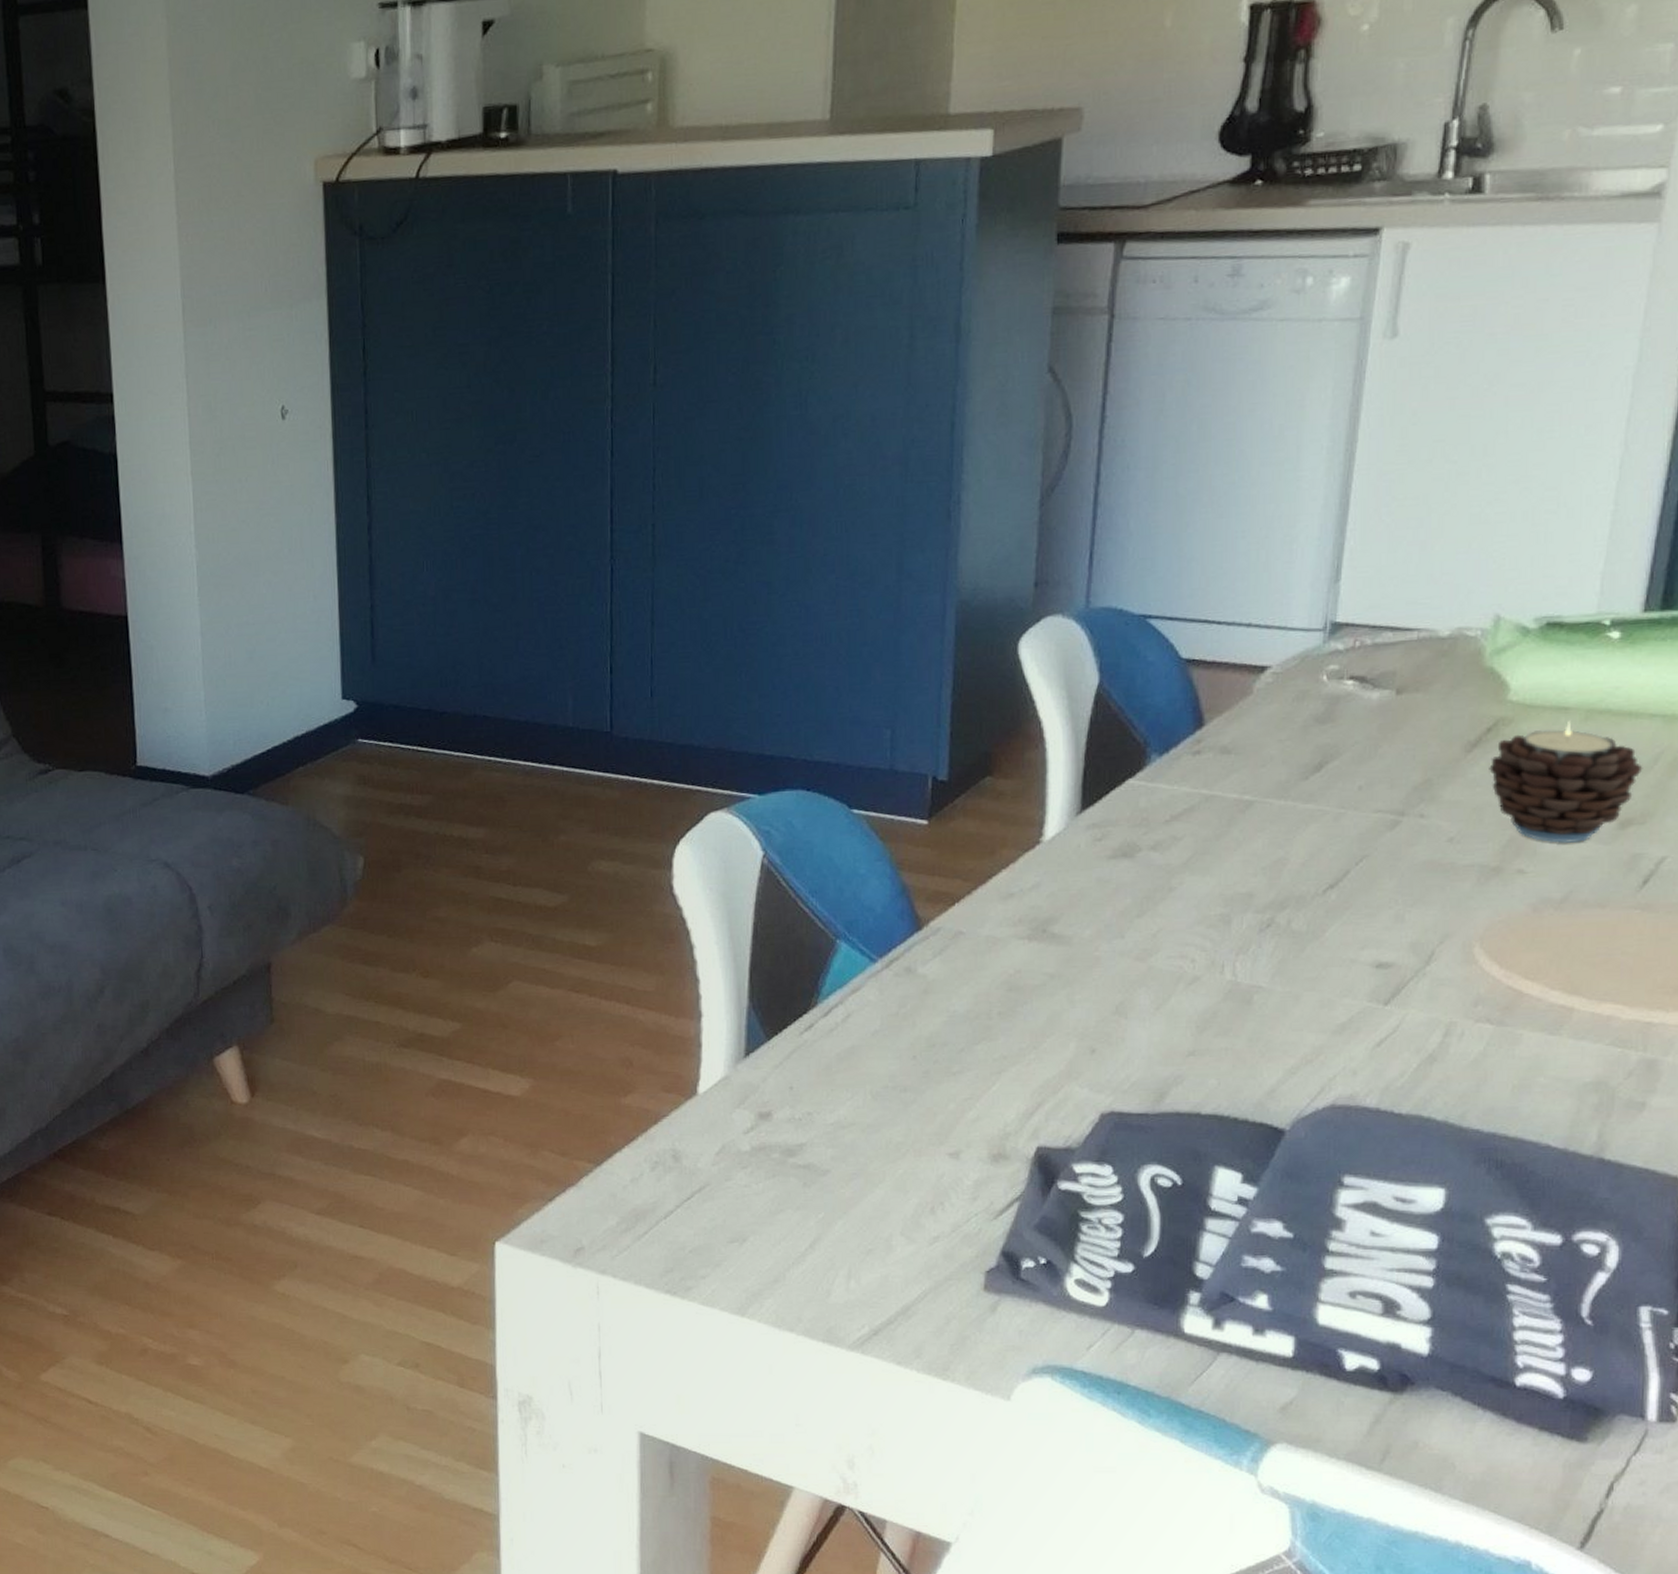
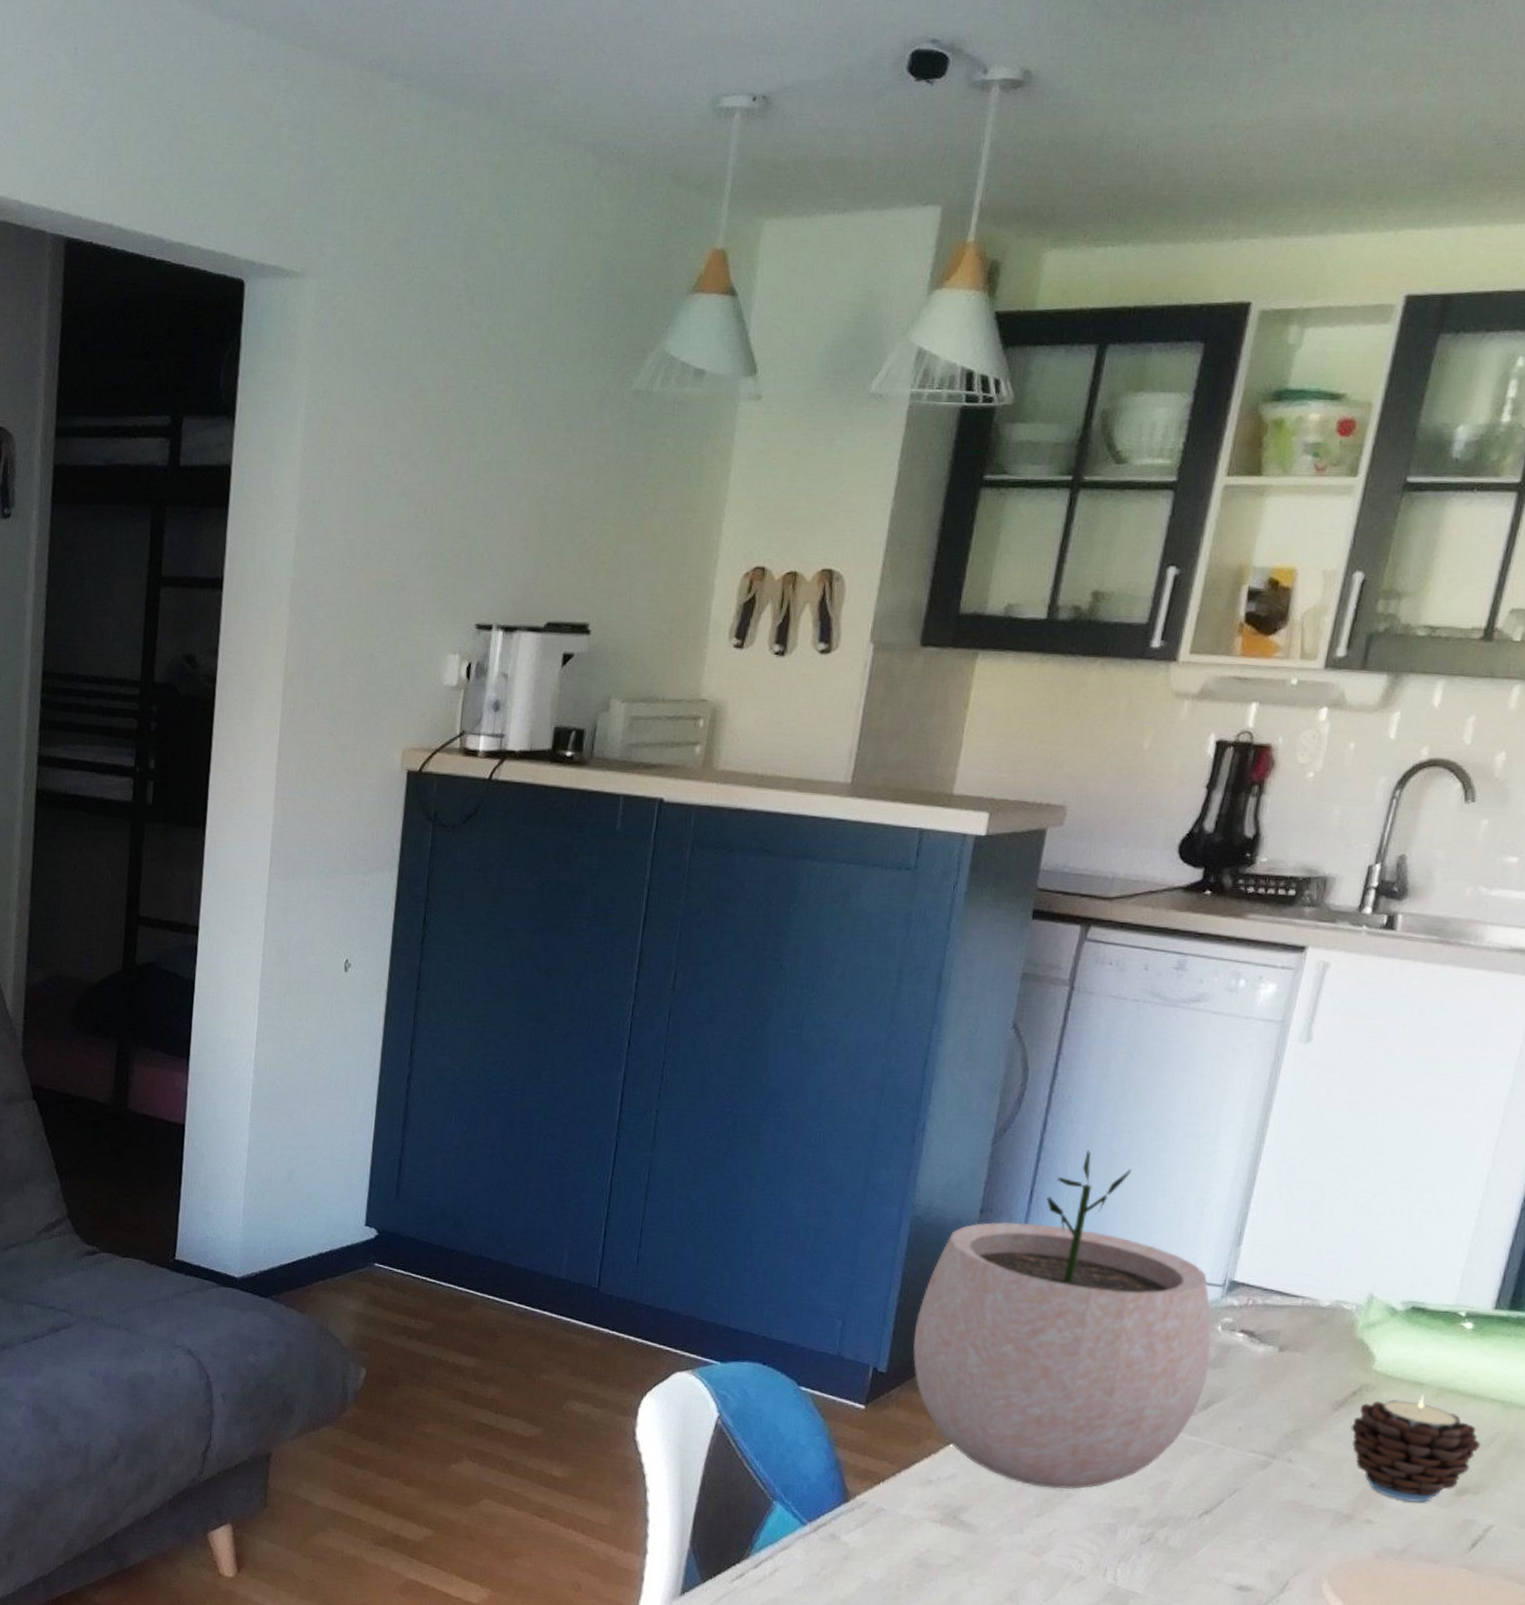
plant pot: none [974,498,1317,884] -> present [913,1150,1212,1490]

